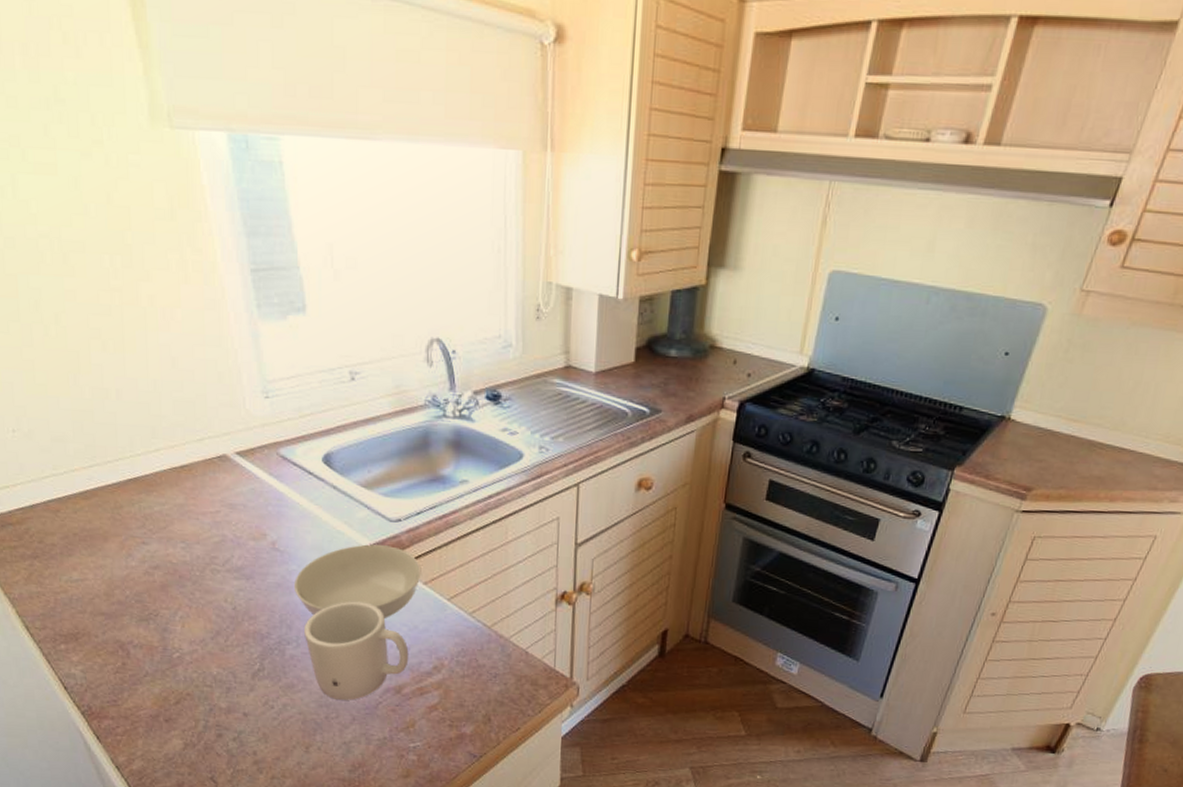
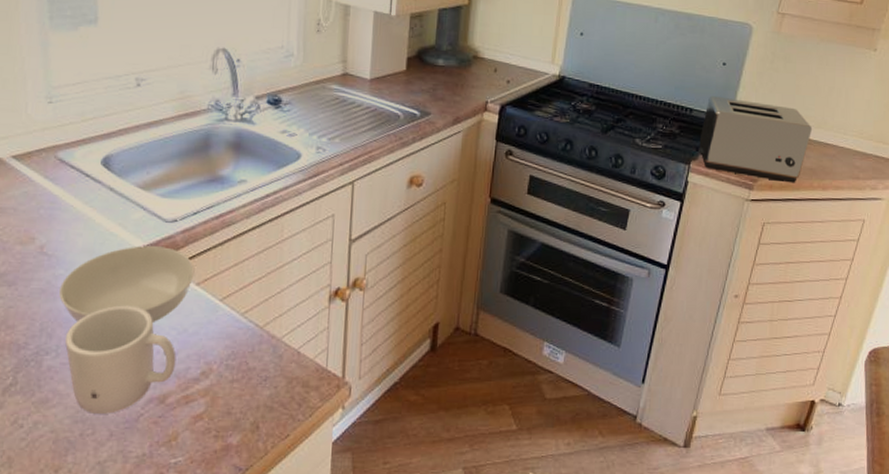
toaster: none [966,392,1108,493] -> present [699,96,813,183]

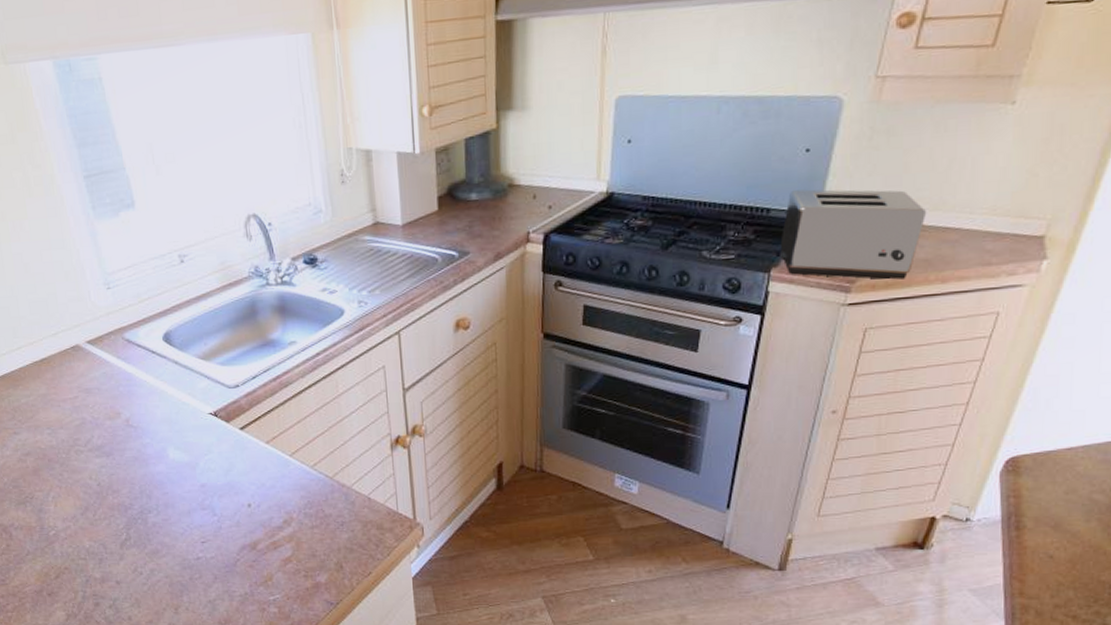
bowl: present [59,246,195,322] -> none [149,411,263,484]
mug: present [65,305,177,414] -> none [162,466,260,561]

